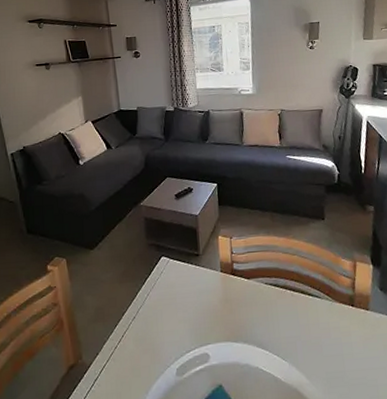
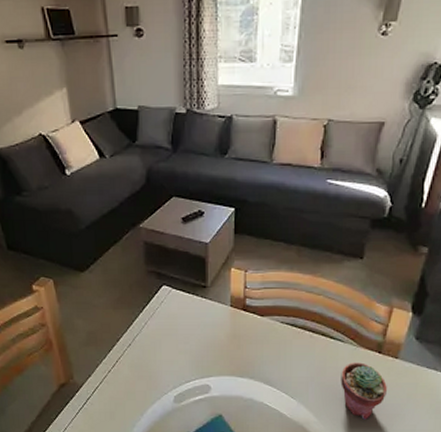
potted succulent: none [323,317,366,377] -> present [340,362,387,420]

